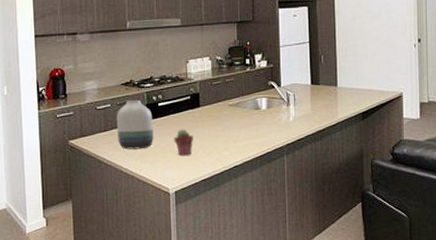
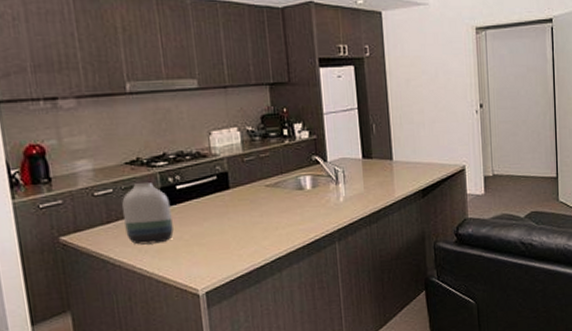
potted succulent: present [174,129,194,155] -> none [199,216,225,249]

